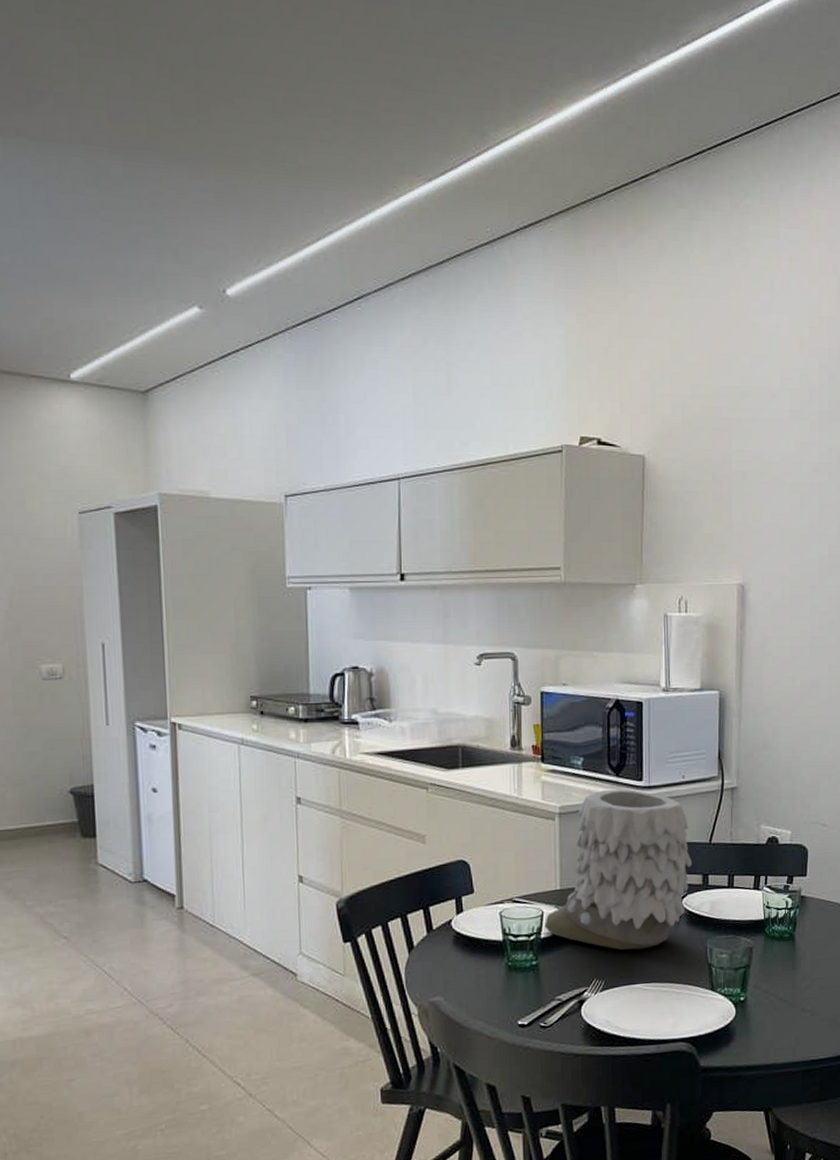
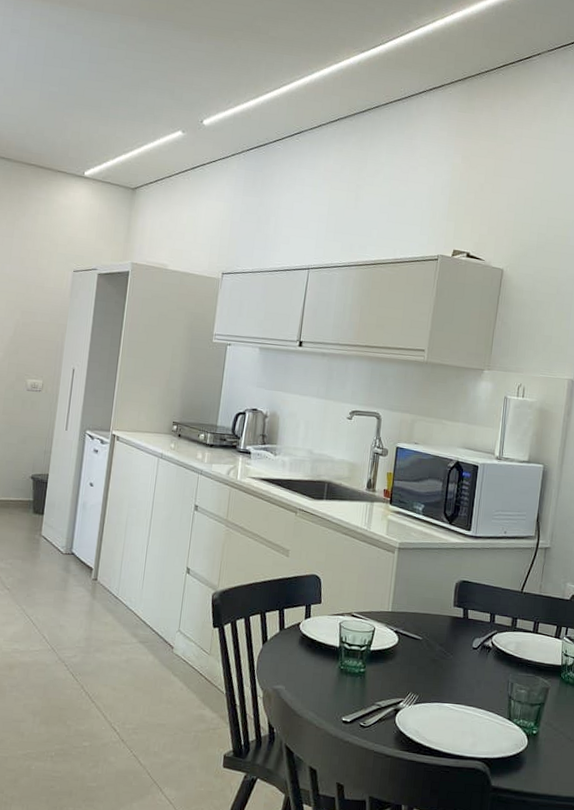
vase: present [543,789,692,951] -> none [374,534,505,674]

